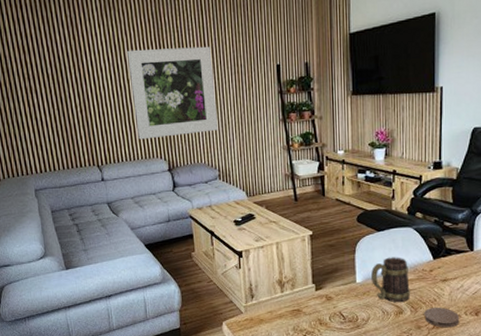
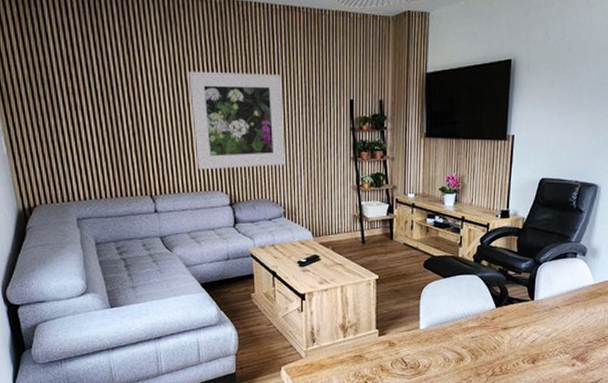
mug: present [371,257,410,302] -> none [435,304,472,349]
coaster: present [424,308,460,328] -> none [484,355,518,375]

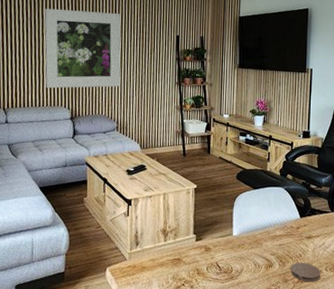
coaster: none [484,355,518,375] -> present [291,263,321,282]

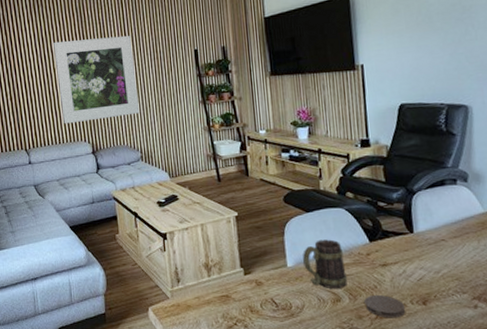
mug: none [246,213,279,256] -> present [303,239,347,288]

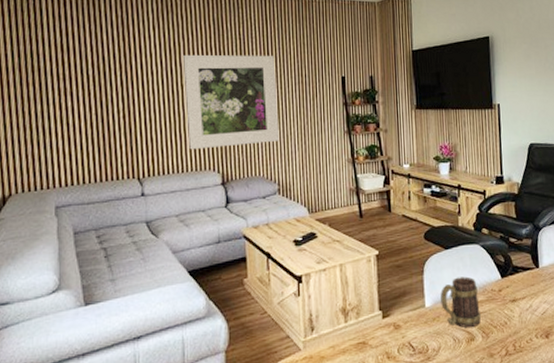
coaster: present [364,295,406,318] -> none [496,331,532,355]

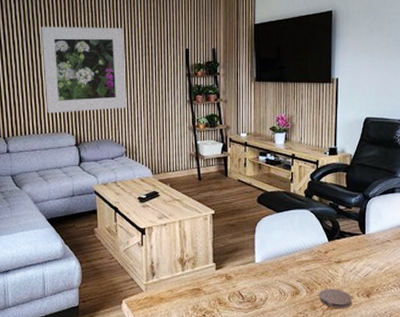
mug: present [441,276,481,328] -> none [270,238,306,282]
coaster: none [496,331,532,355] -> present [319,289,353,309]

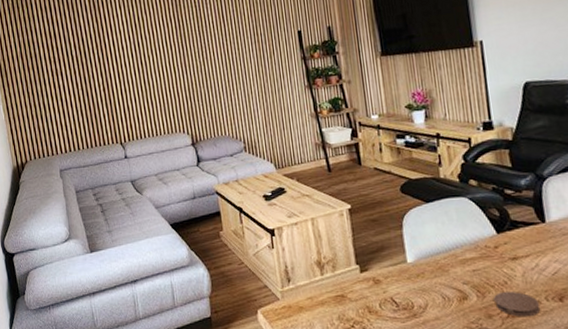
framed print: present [41,26,127,114] -> none [147,18,241,115]

